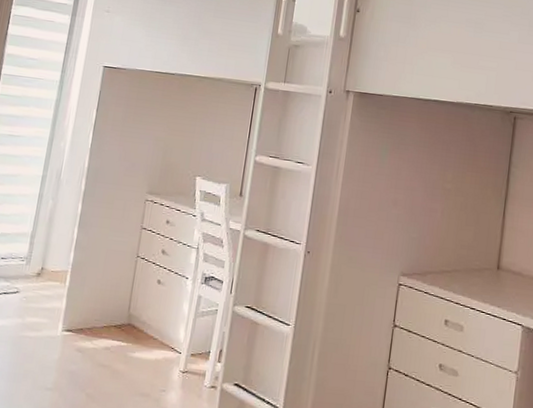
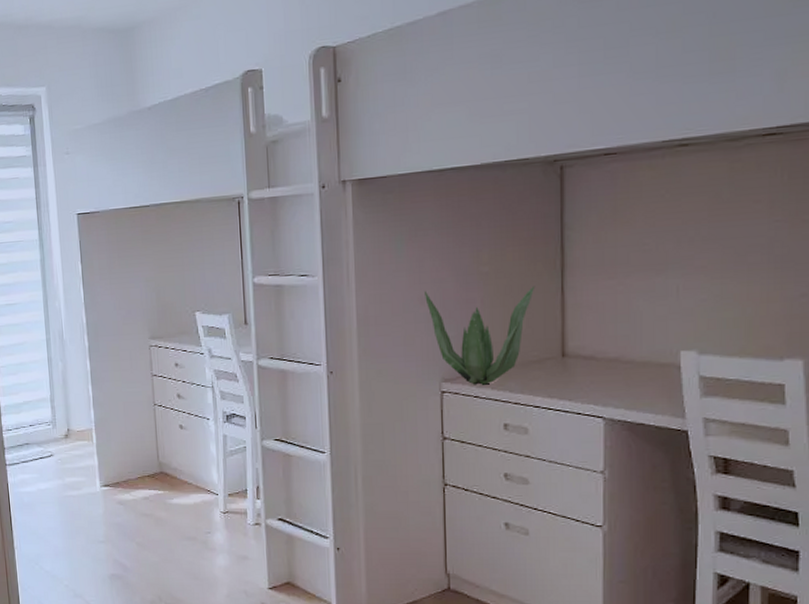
plant: none [397,194,485,284] -> present [425,286,535,385]

